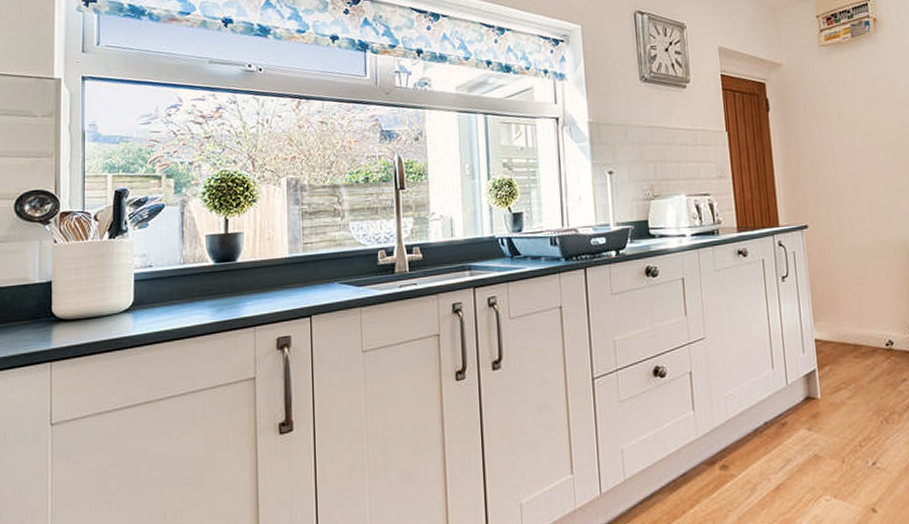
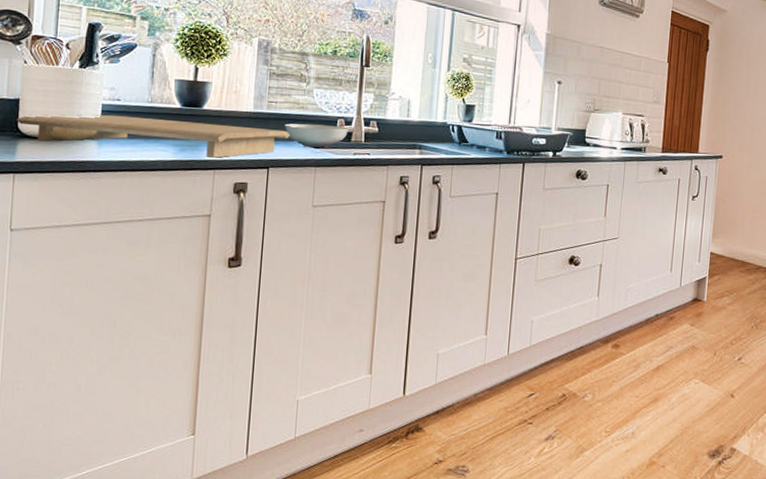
cutting board: none [50,272,330,323] -> present [17,114,290,158]
bowl: none [323,258,391,286] -> present [284,123,349,148]

